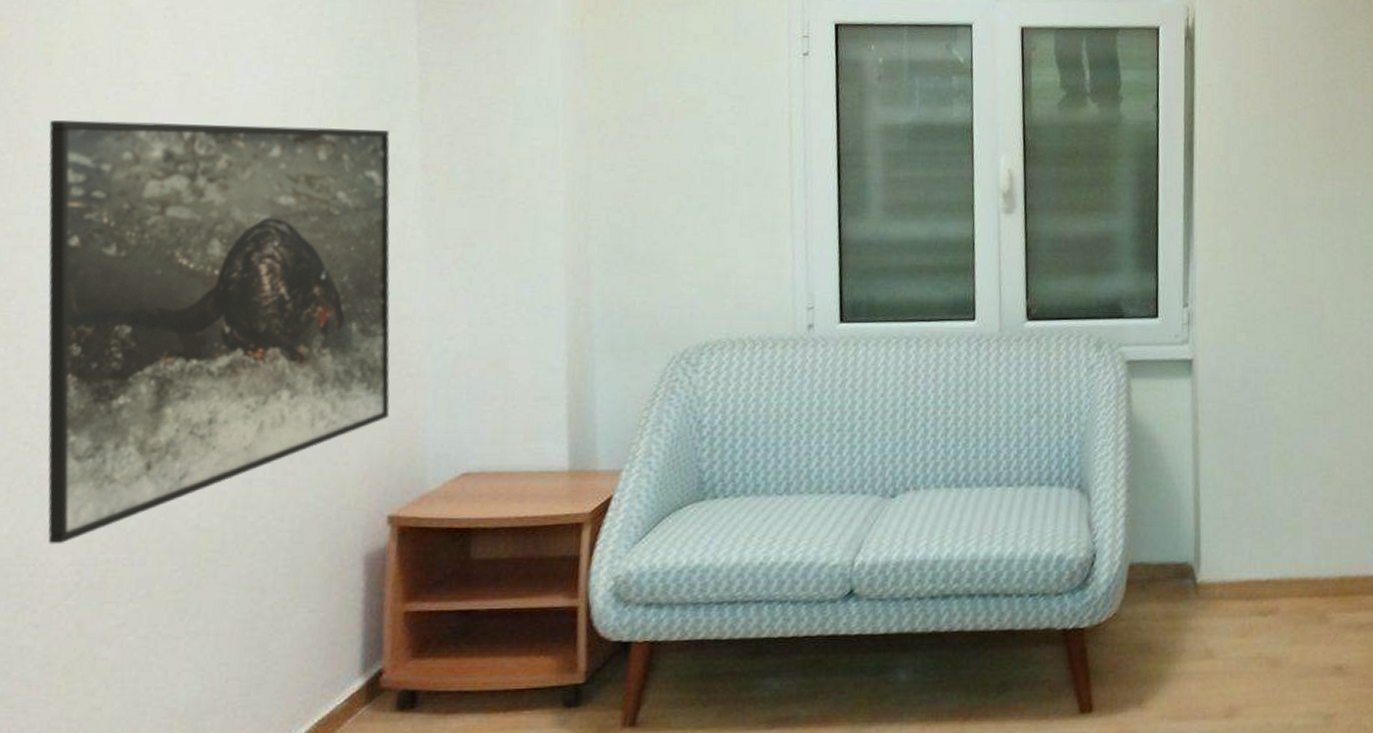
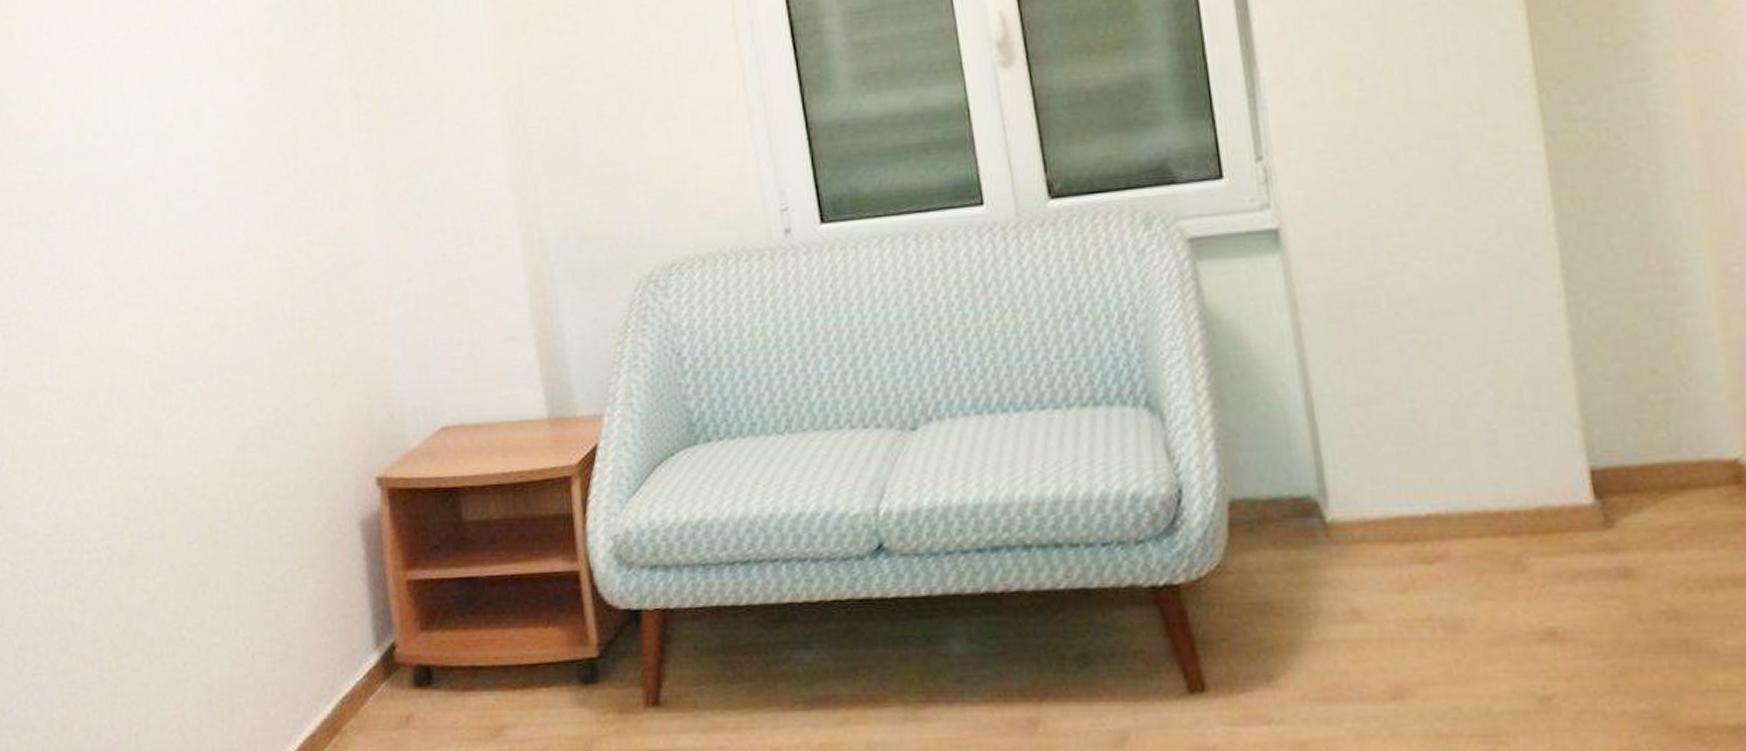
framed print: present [47,120,390,544] -> none [20,61,362,520]

